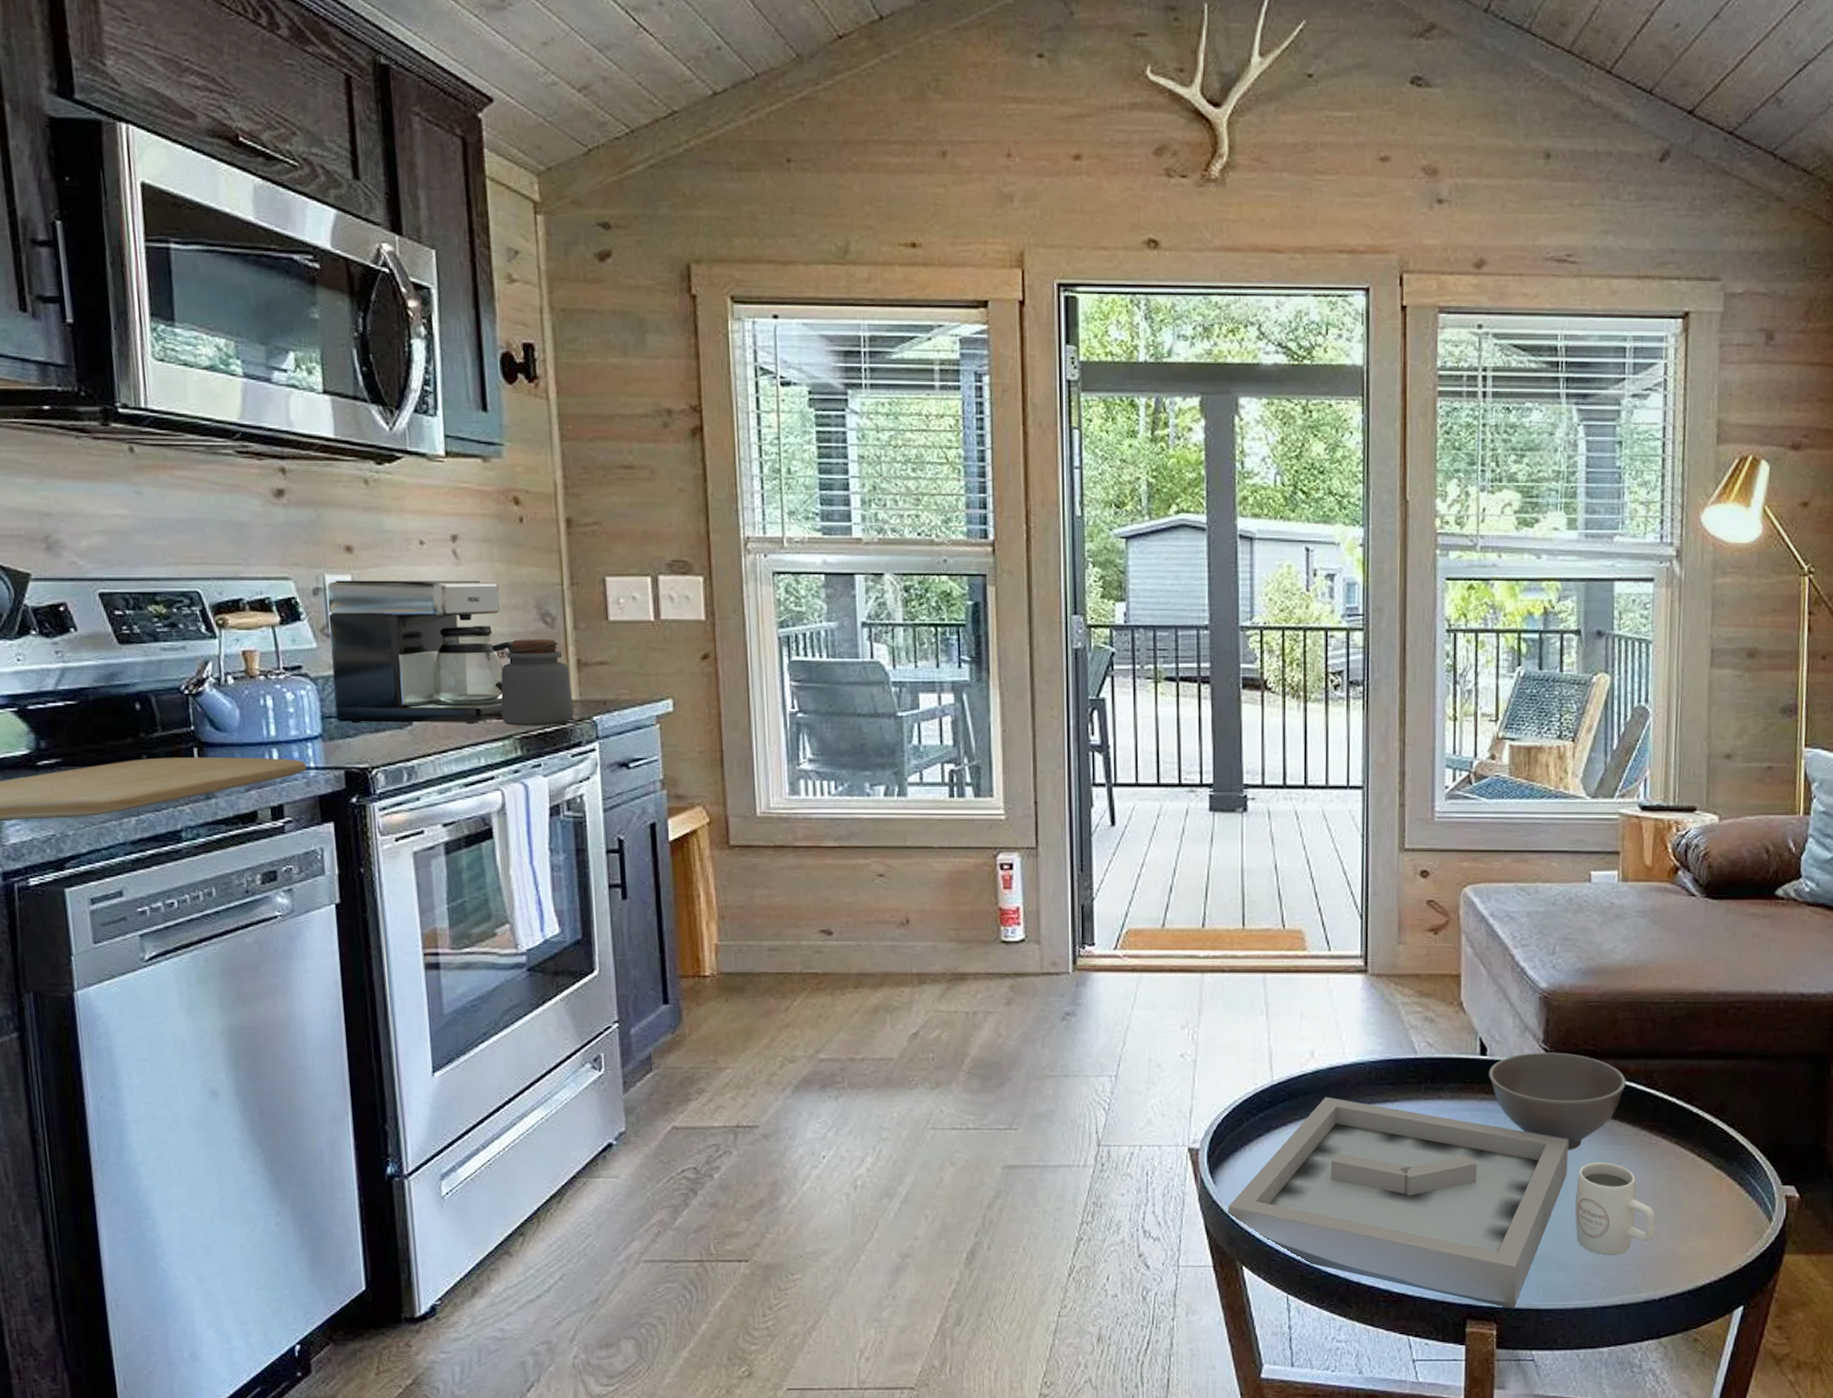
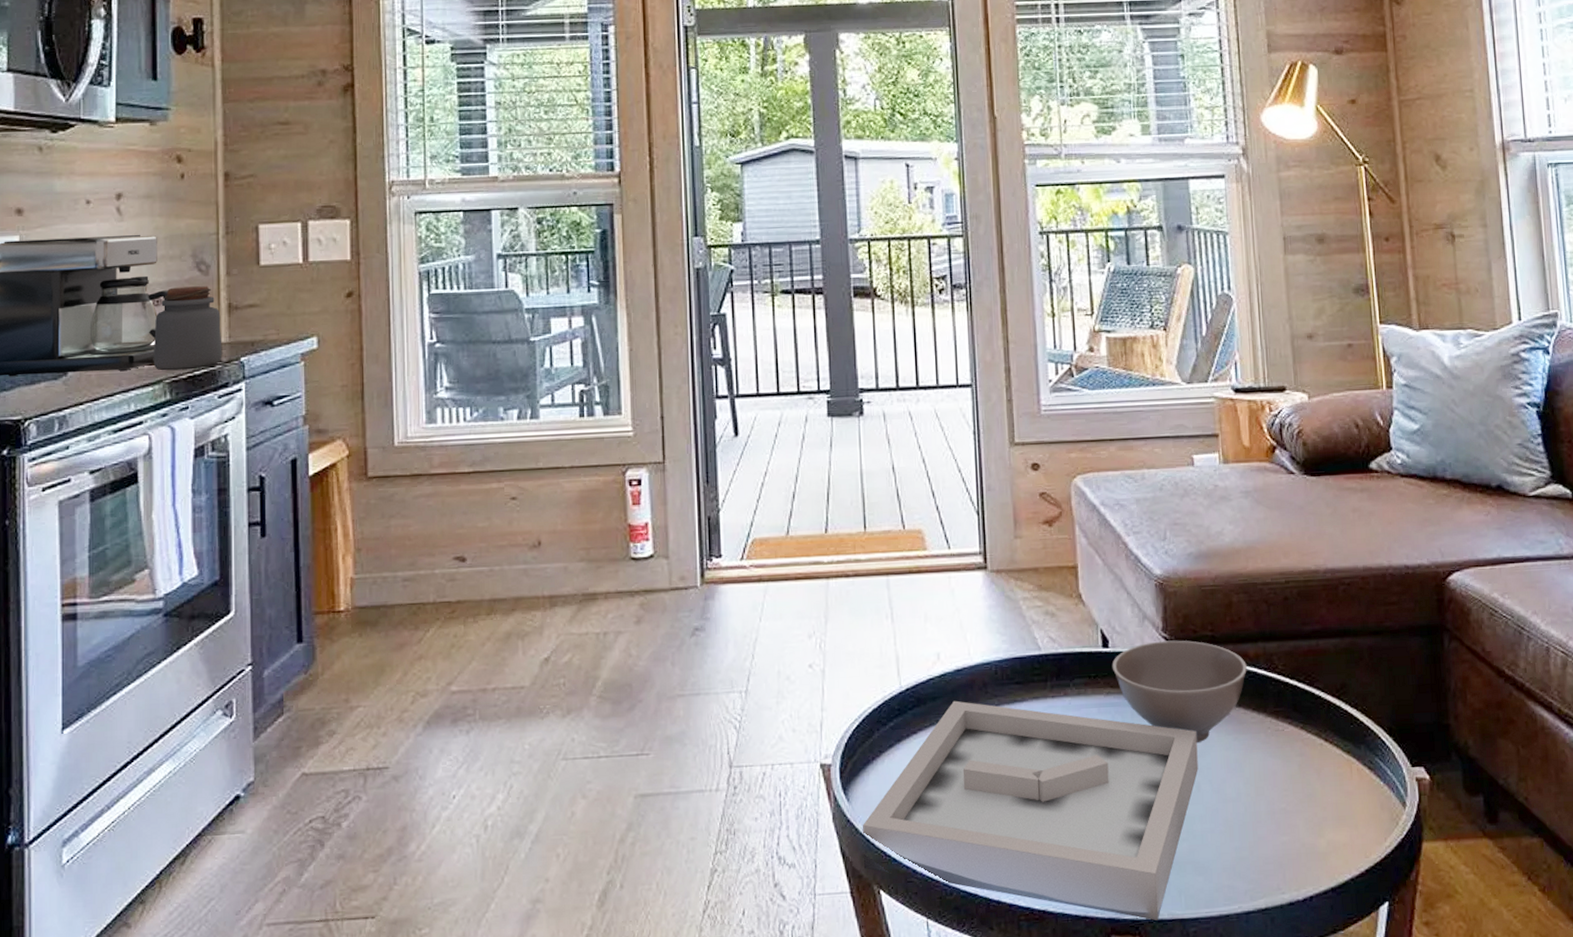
mug: present [1575,1162,1656,1255] -> none [1208,753,1291,854]

